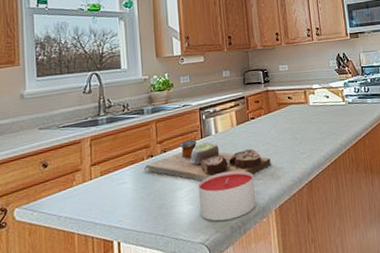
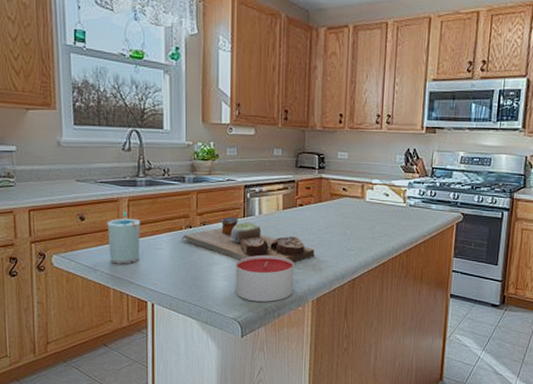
cup: none [70,151,104,207] -> present [107,211,140,264]

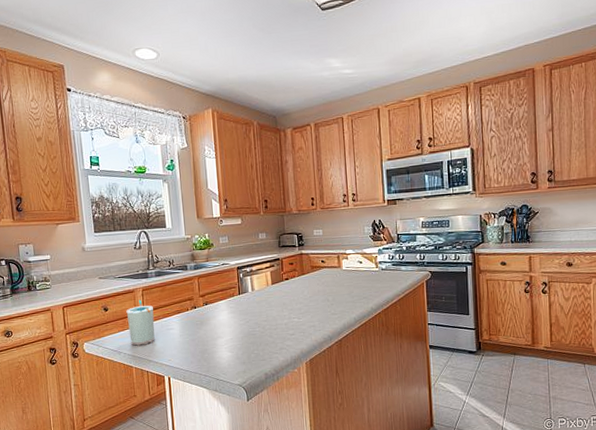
cutting board: present [181,217,315,262] -> none [188,295,303,332]
candle: present [235,254,294,302] -> none [236,325,288,368]

